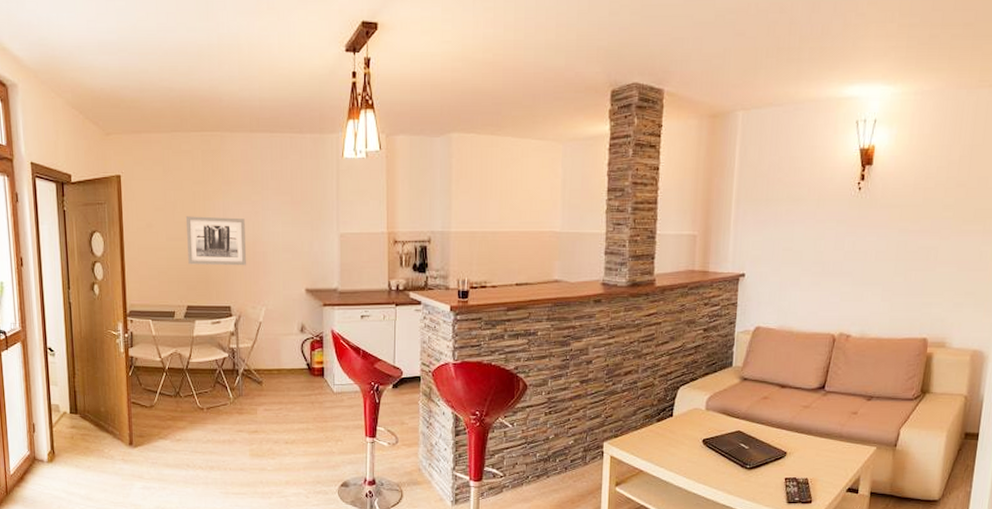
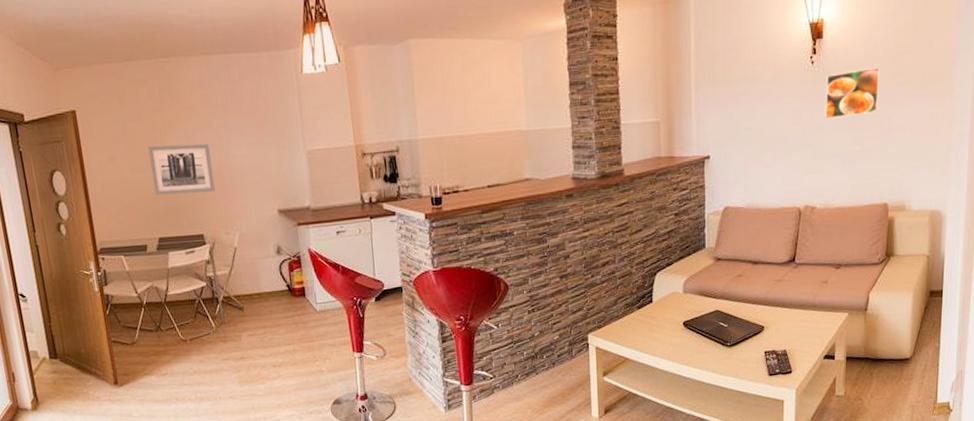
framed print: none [868,198,931,247] -> present [825,66,880,119]

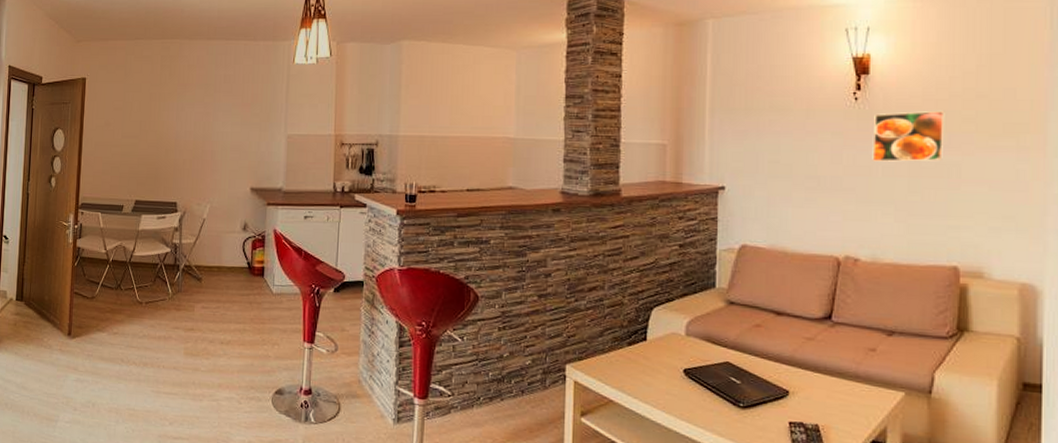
wall art: present [147,144,216,196] -> none [140,116,196,164]

